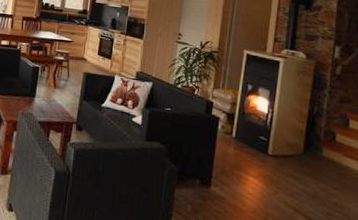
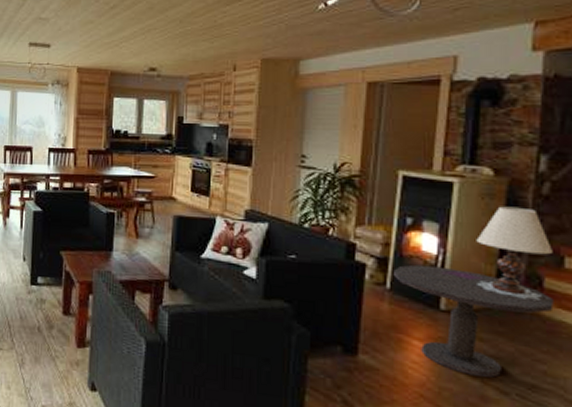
side table: none [238,120,342,207] -> present [394,264,554,378]
table lamp: none [293,80,342,150] -> present [476,206,553,300]

